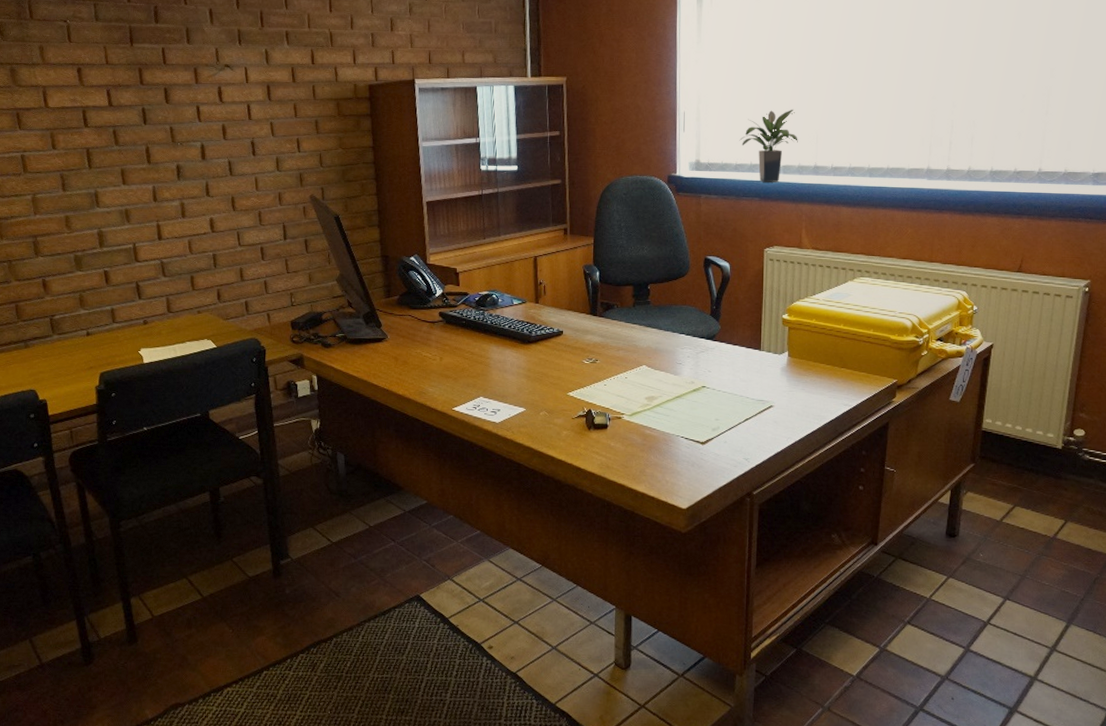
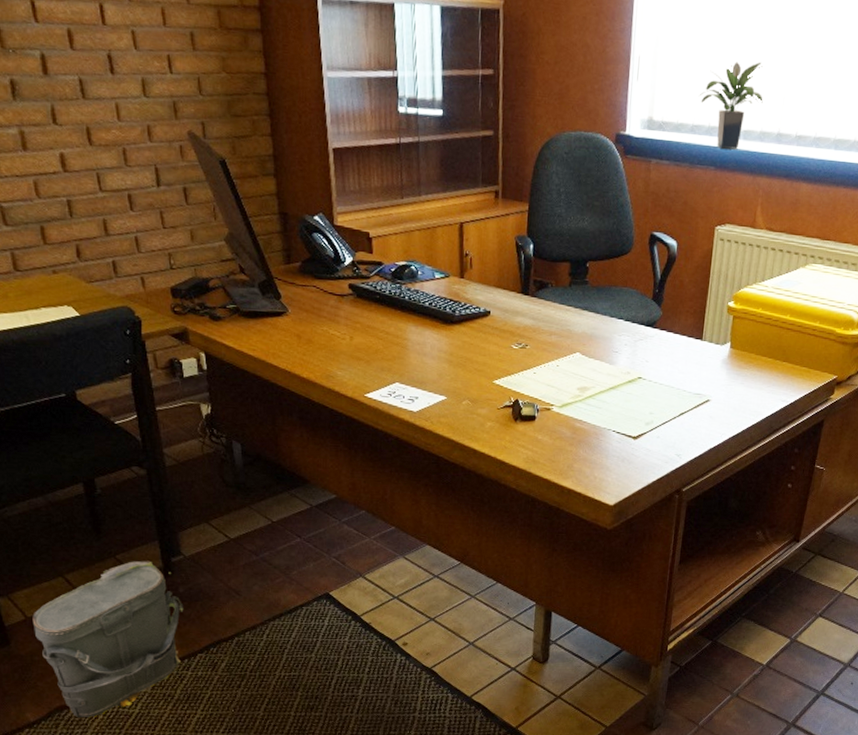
bag: none [158,563,289,716] -> present [32,560,184,718]

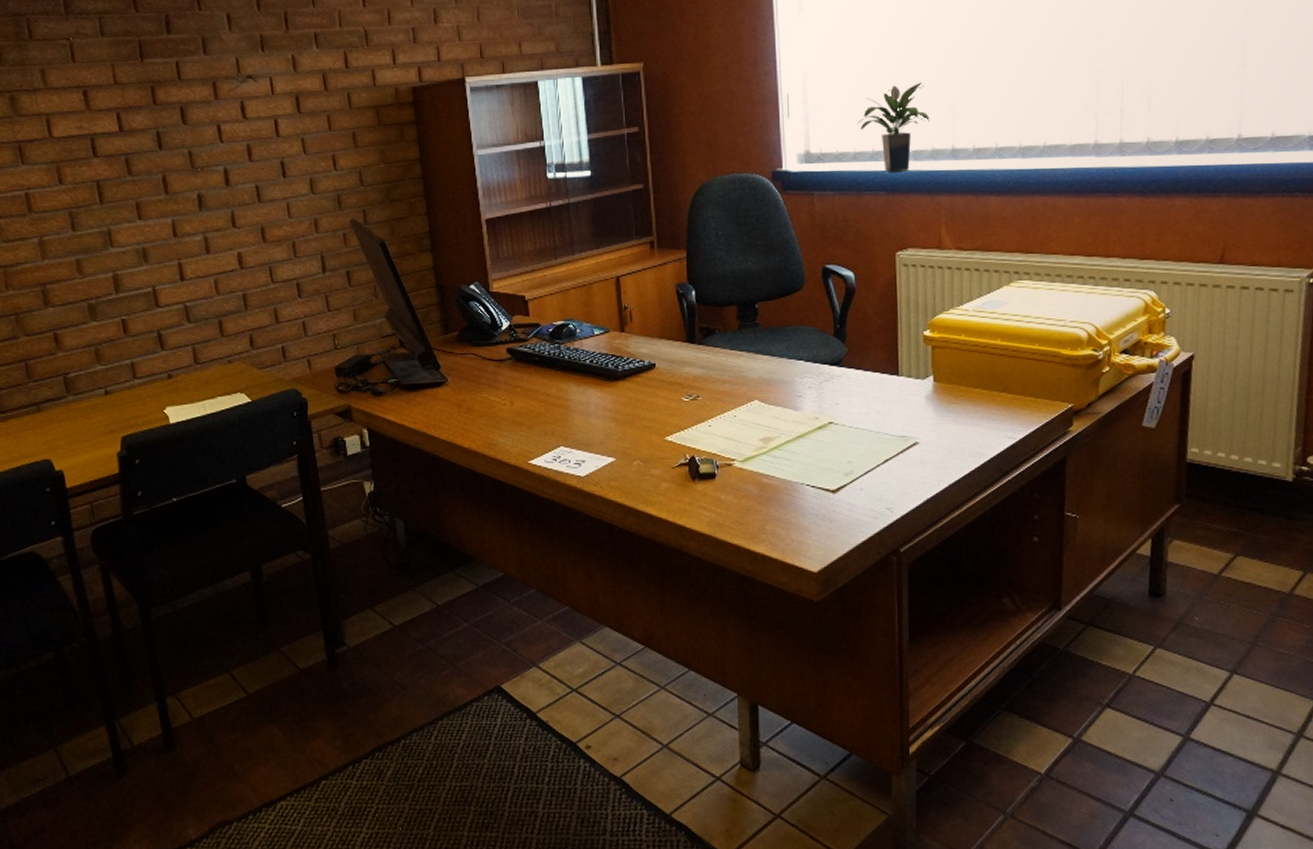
bag: present [32,560,184,718] -> none [198,652,348,836]

